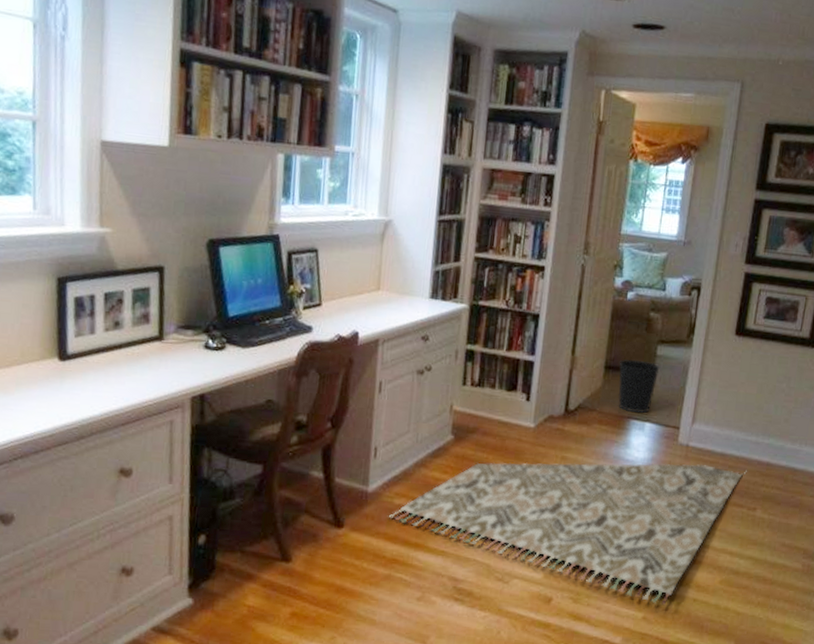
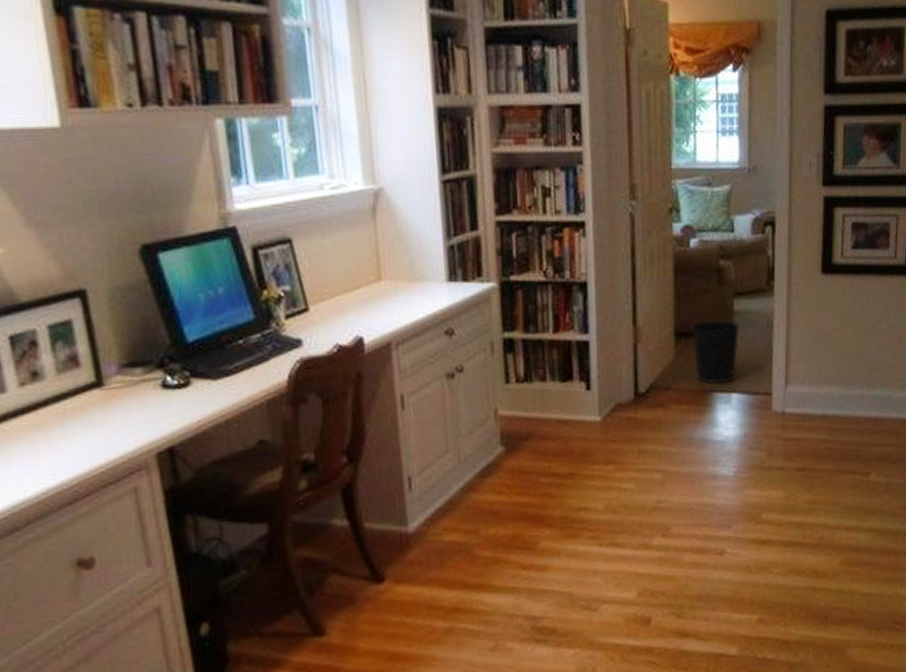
rug: present [388,462,747,606] -> none [438,430,854,602]

